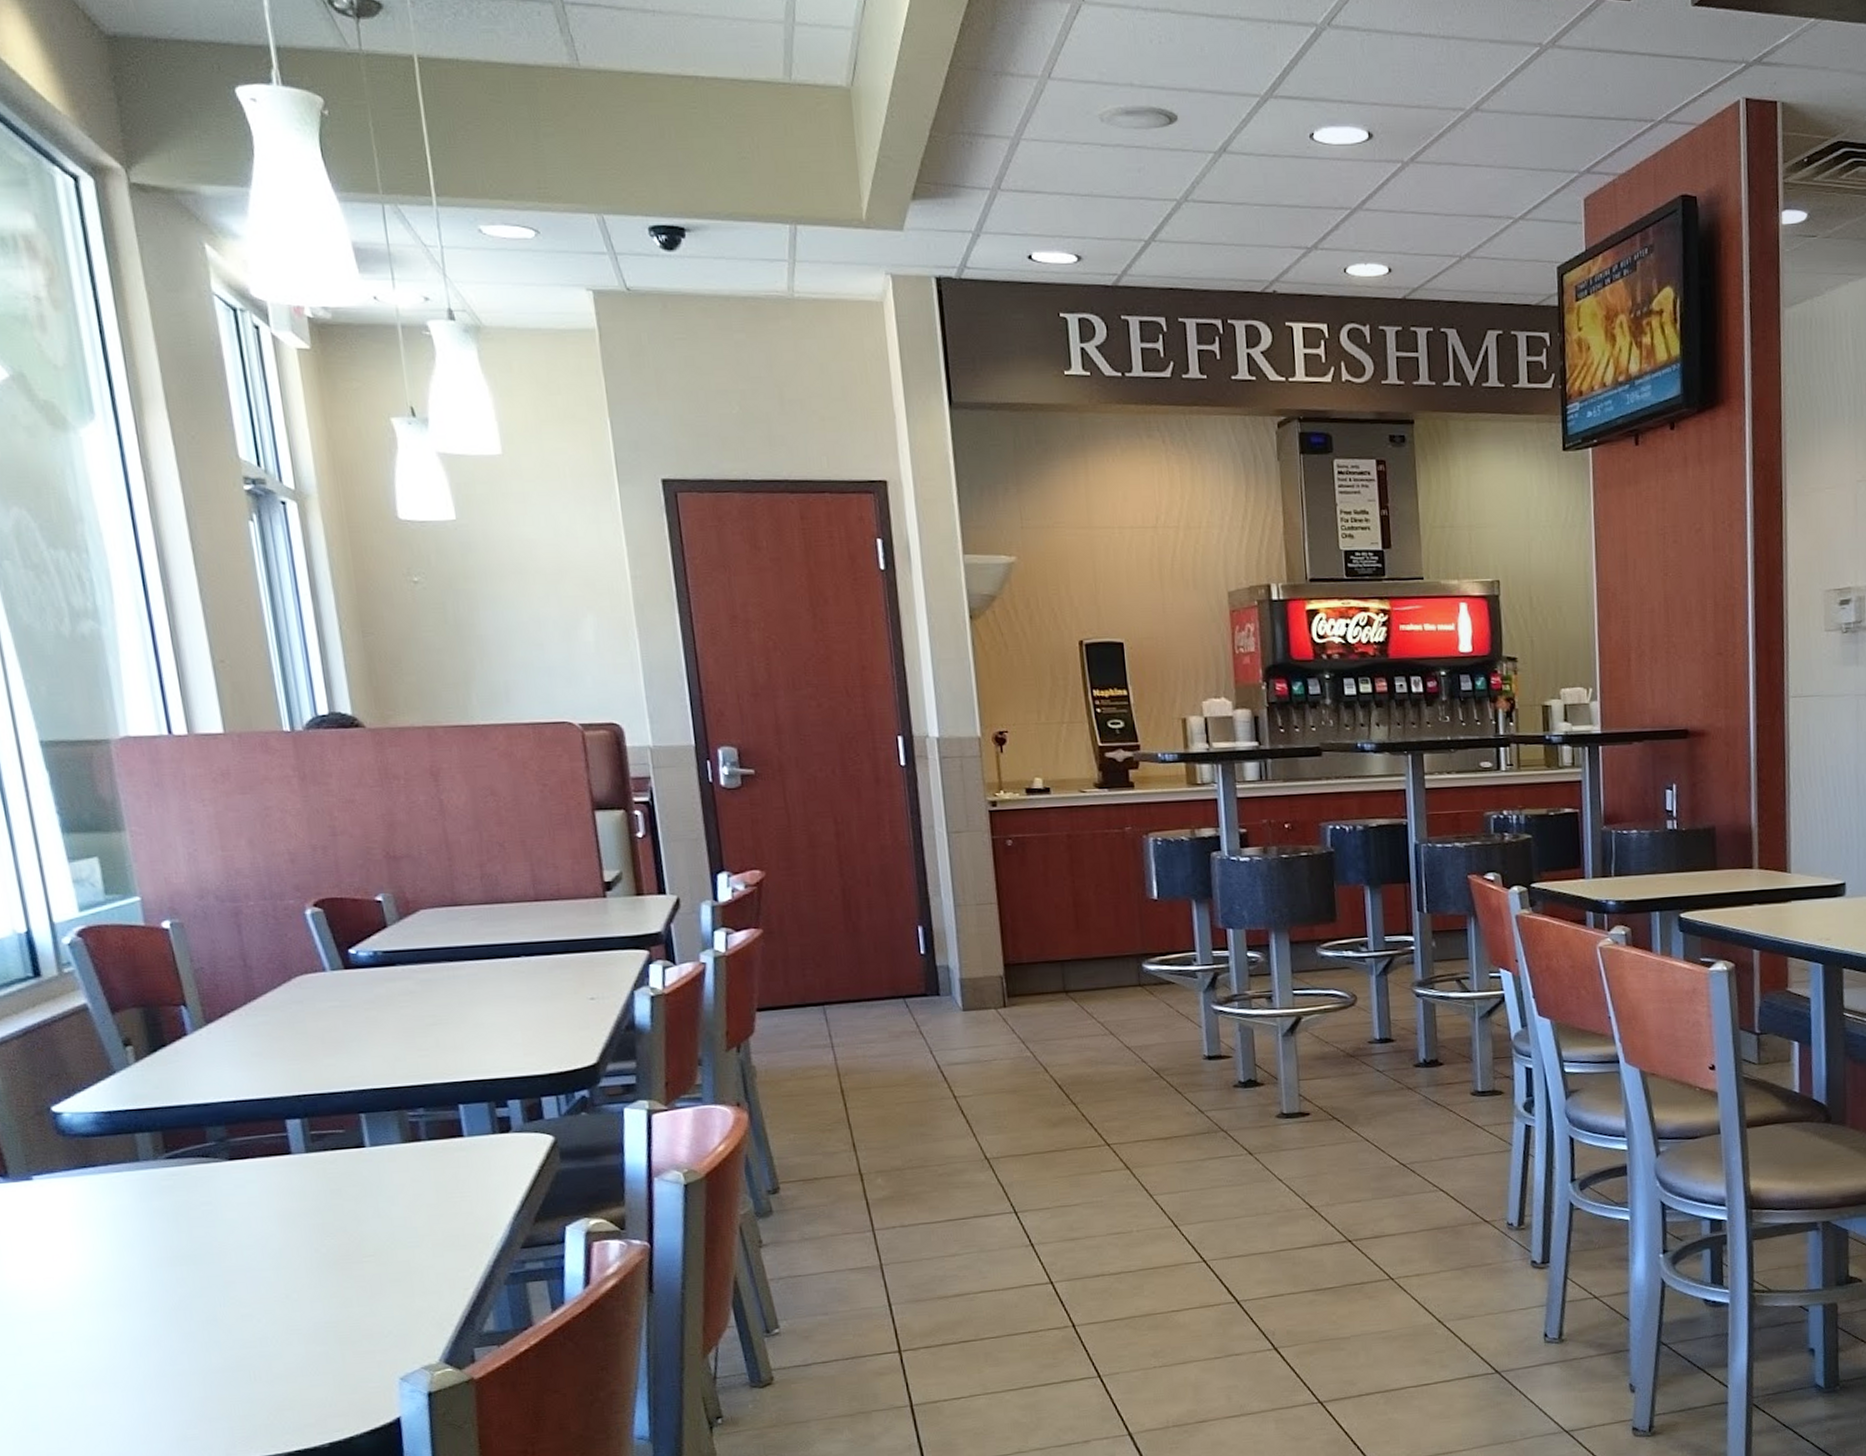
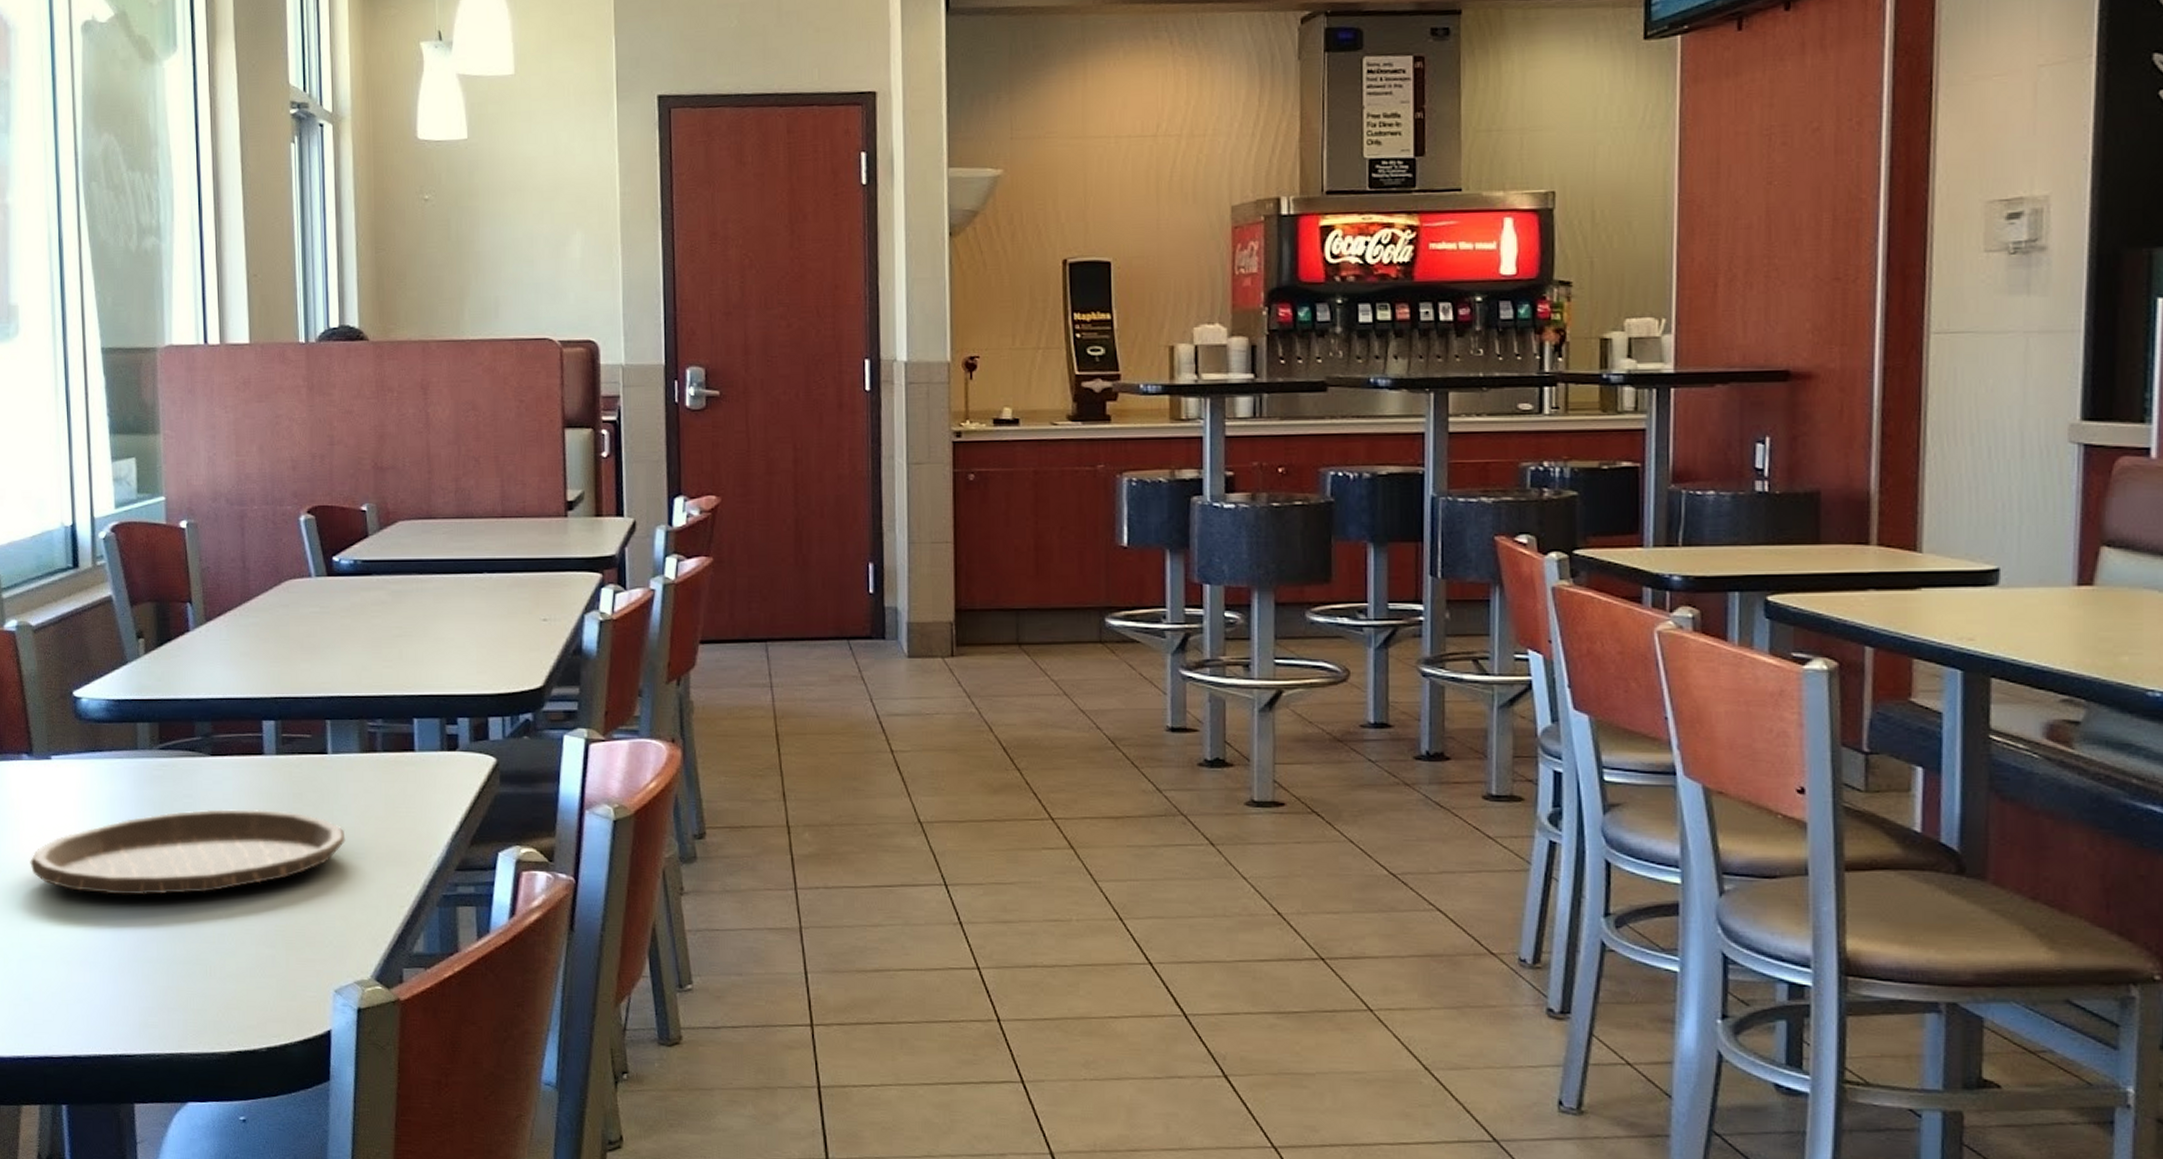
plate: none [20,1208,396,1313] -> present [30,809,346,896]

